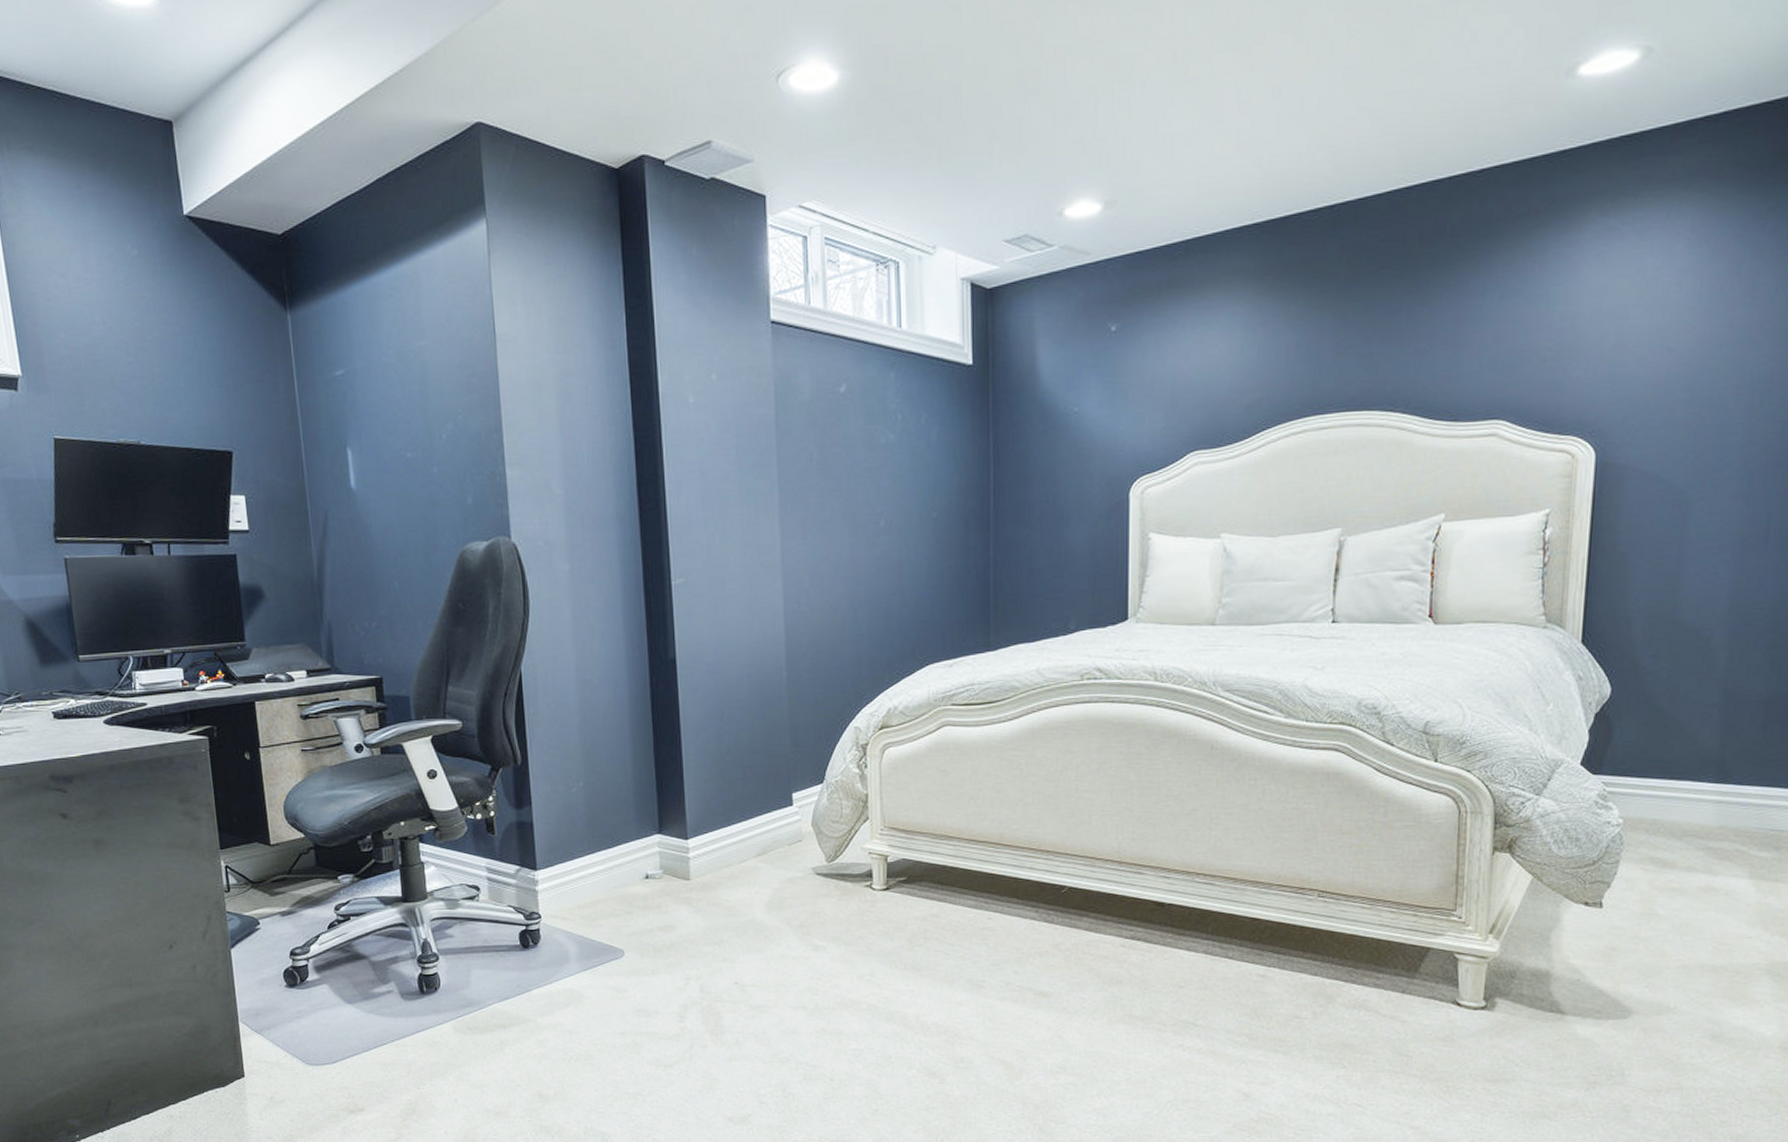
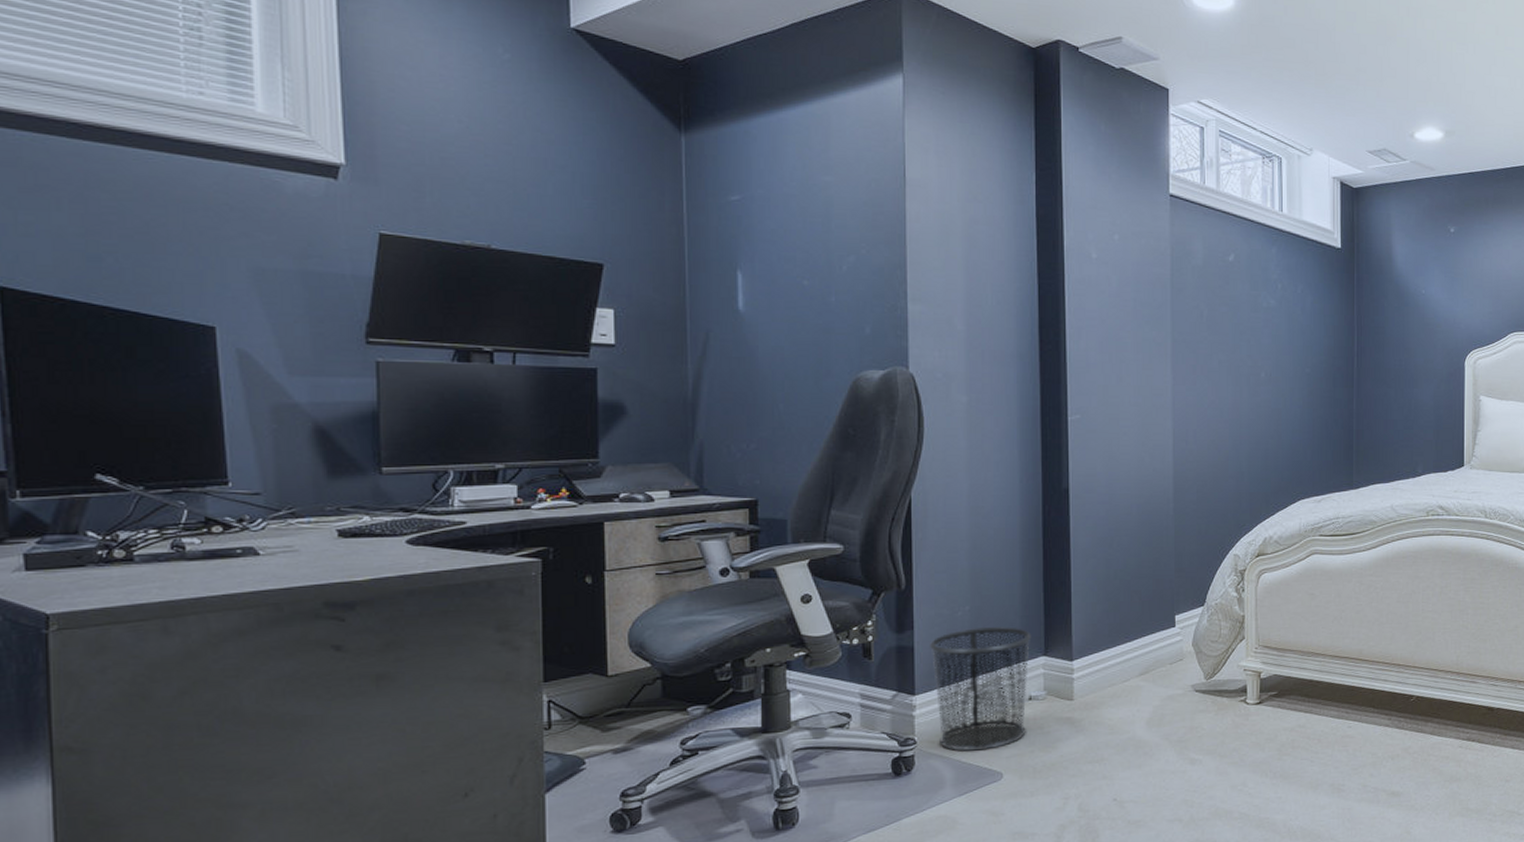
waste bin: none [548,803,645,927] -> present [930,627,1032,752]

